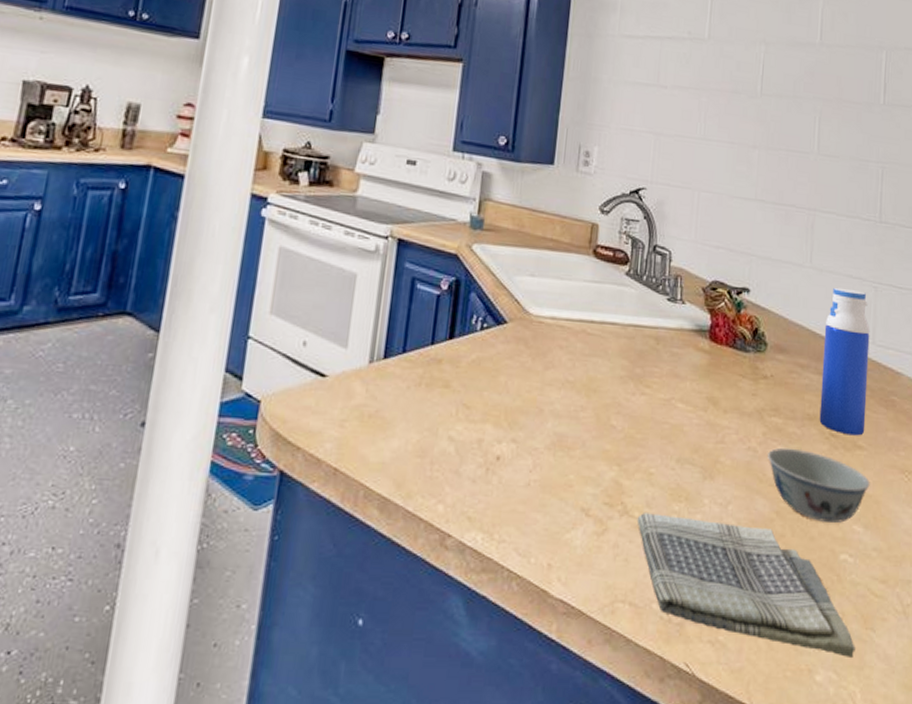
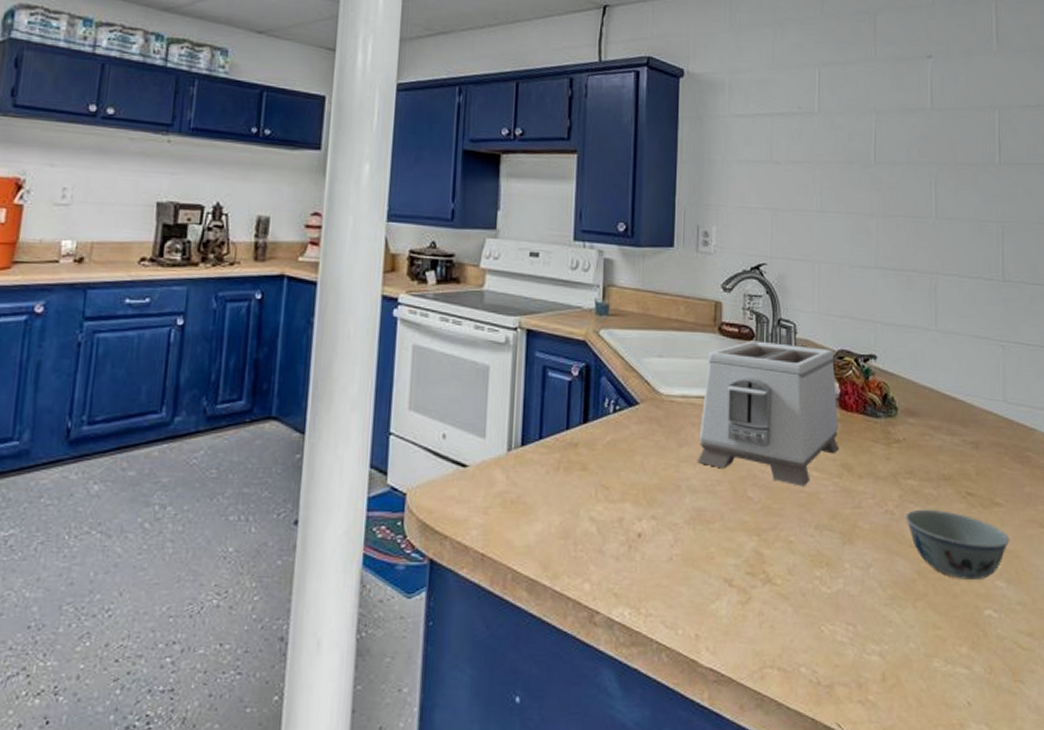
toaster: none [562,265,708,418] -> present [697,340,840,487]
dish towel: present [636,513,855,659] -> none [780,580,1006,711]
water bottle: present [819,287,870,436] -> none [954,348,1002,493]

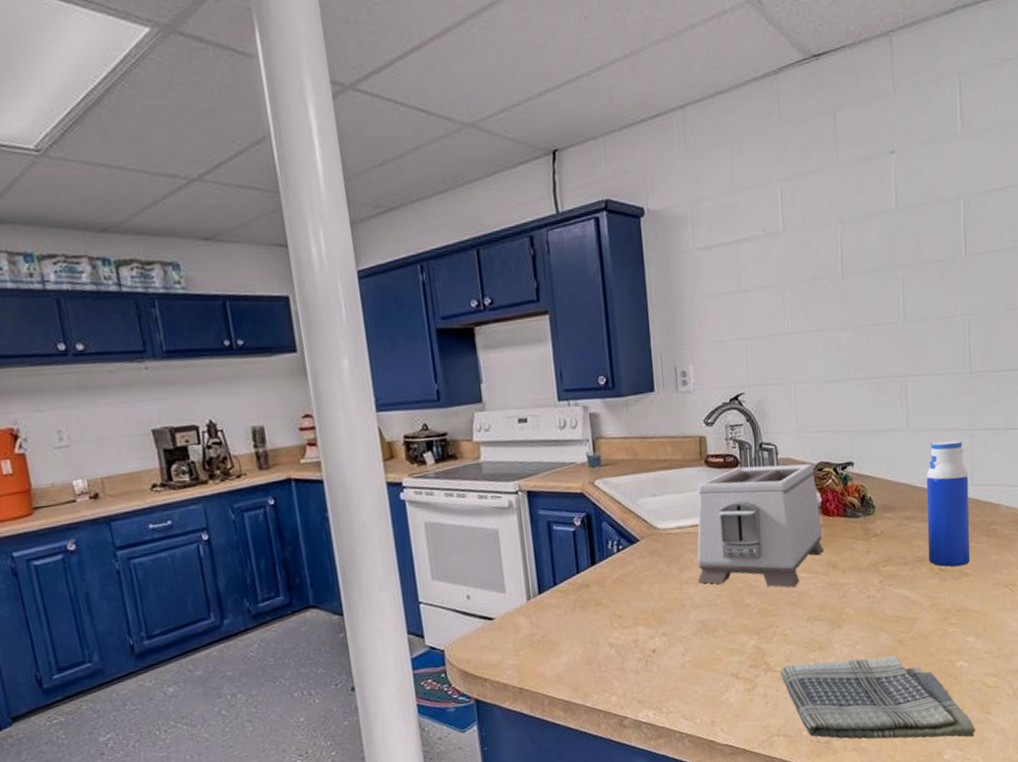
dish towel: none [780,580,1006,711] -> present [780,655,975,739]
bowl: present [906,509,1010,579] -> none [886,587,978,641]
water bottle: none [954,348,1002,493] -> present [926,440,970,567]

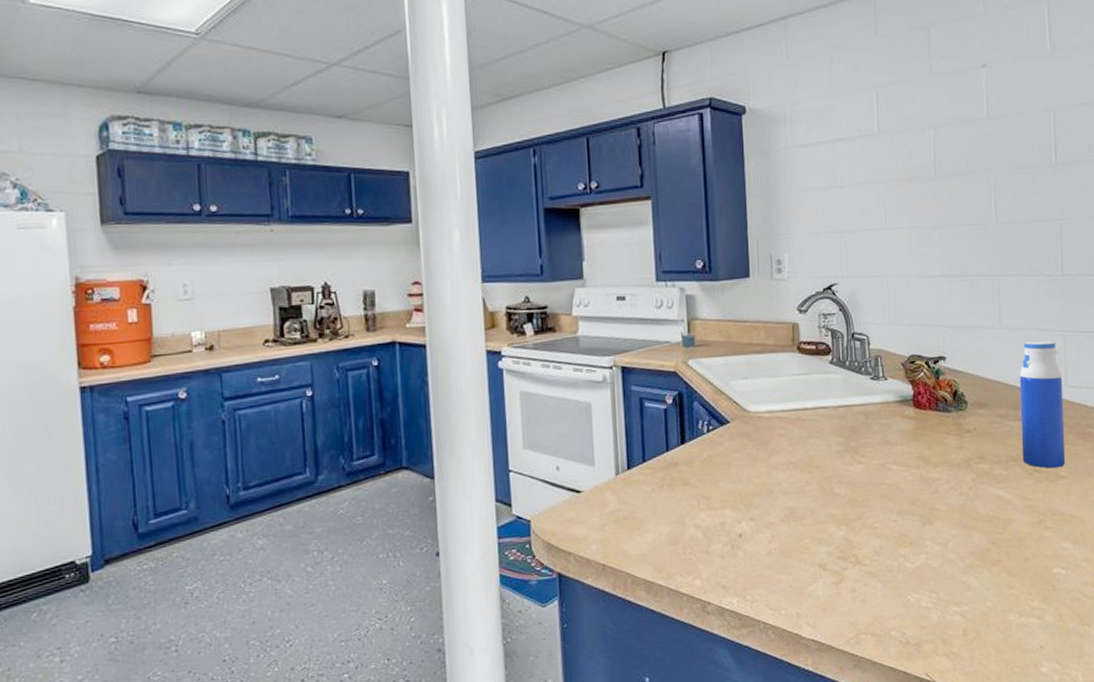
toaster: present [697,463,824,588] -> none [786,355,916,480]
dish towel: present [780,655,975,739] -> none [868,557,1074,651]

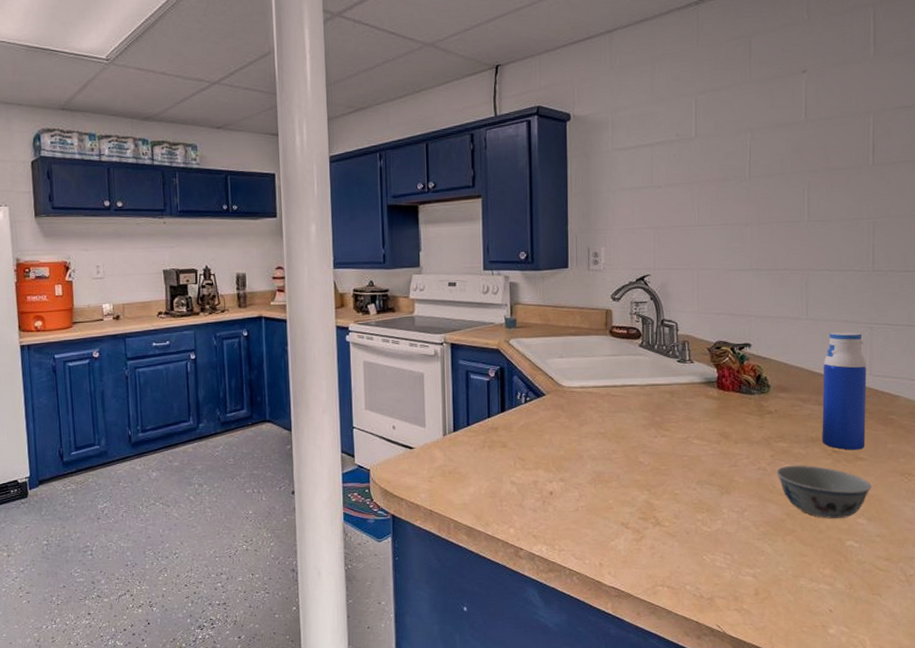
bowl: none [979,487,1075,545] -> present [777,465,872,518]

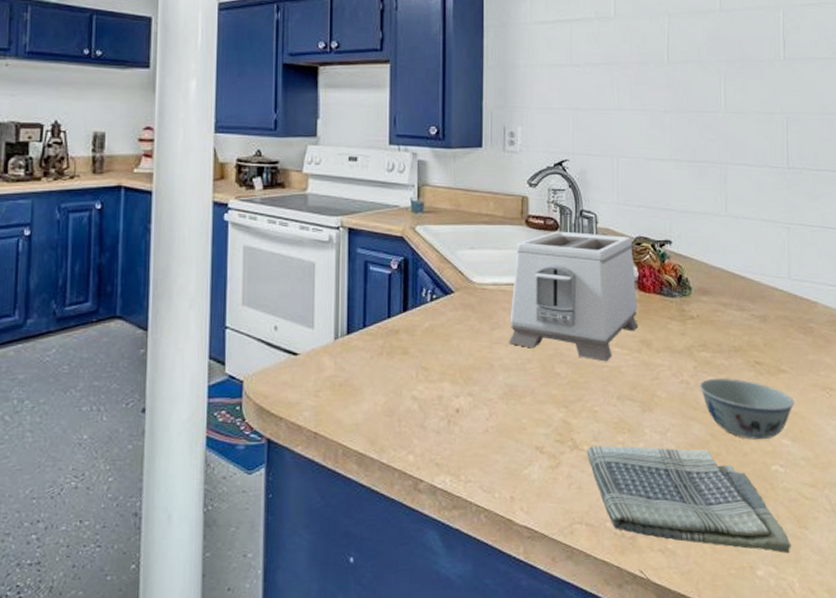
toaster: none [595,339,718,452] -> present [508,231,639,362]
dish towel: none [667,522,863,617] -> present [586,445,791,554]
water bottle: present [822,332,867,450] -> none [743,231,787,362]

